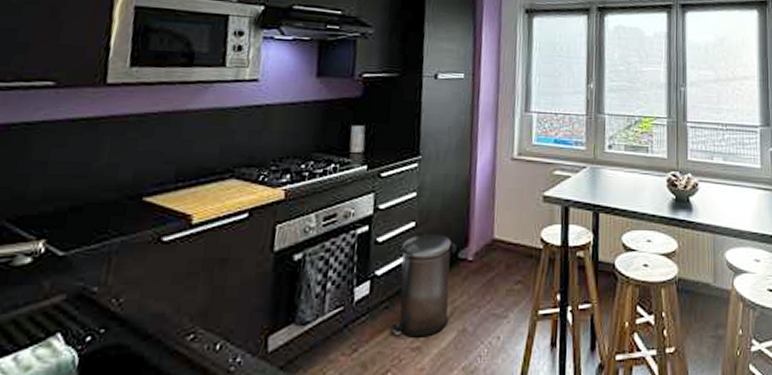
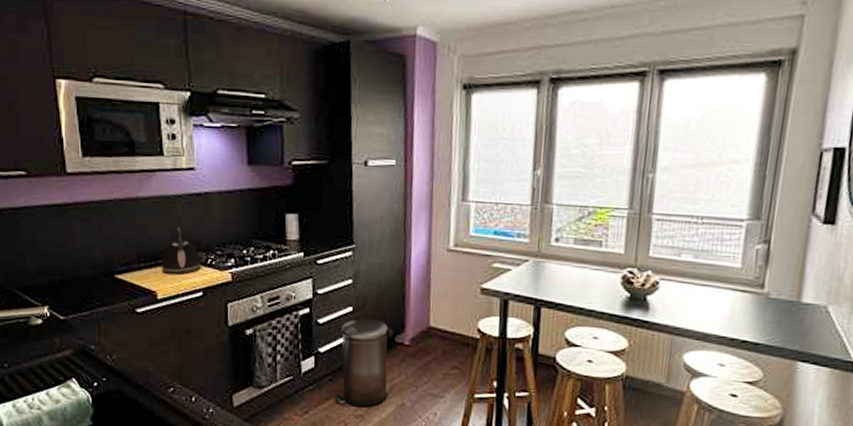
kettle: none [203,141,252,195] -> present [162,227,201,275]

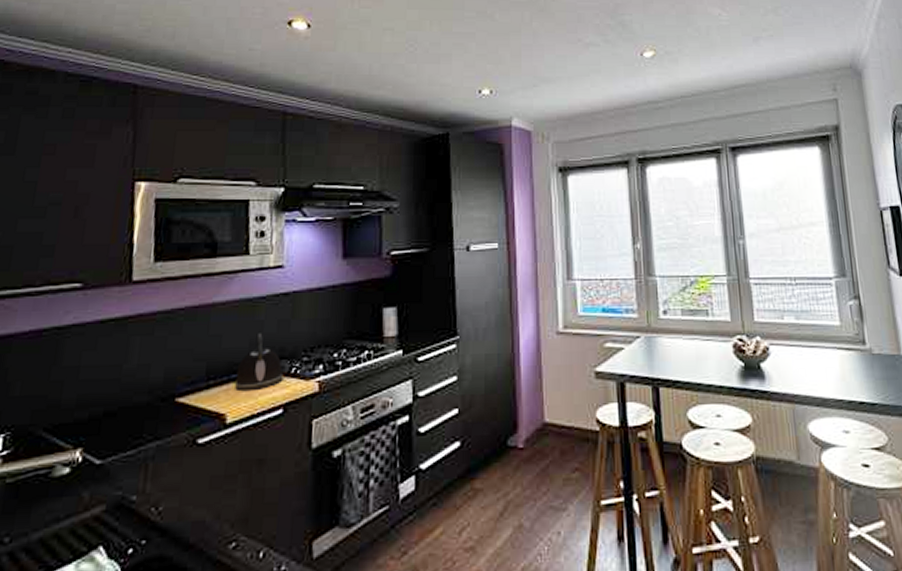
pedal bin: present [334,318,394,408] -> none [439,420,505,537]

